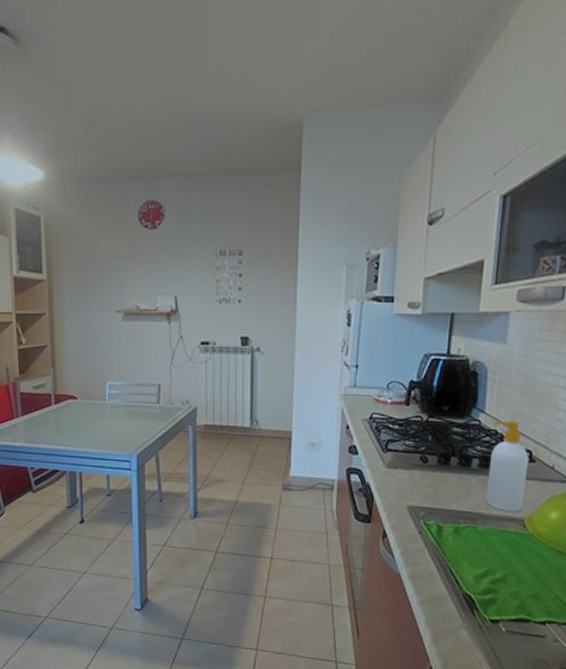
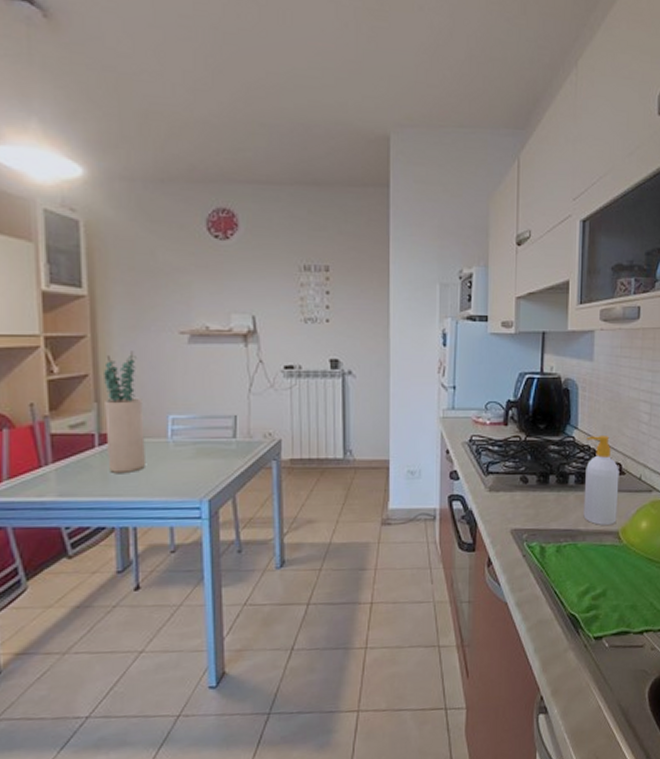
vase: none [58,326,88,428] -> present [104,351,145,474]

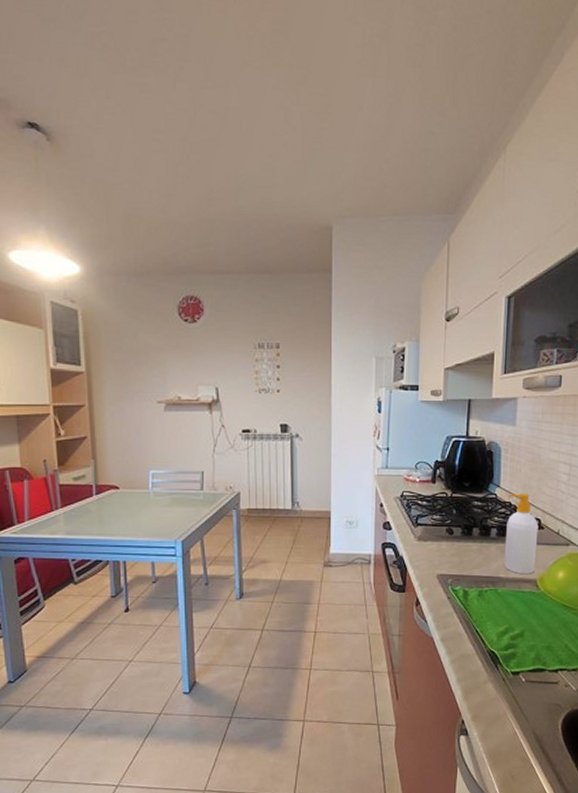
vase: present [104,351,145,474] -> none [99,417,132,518]

